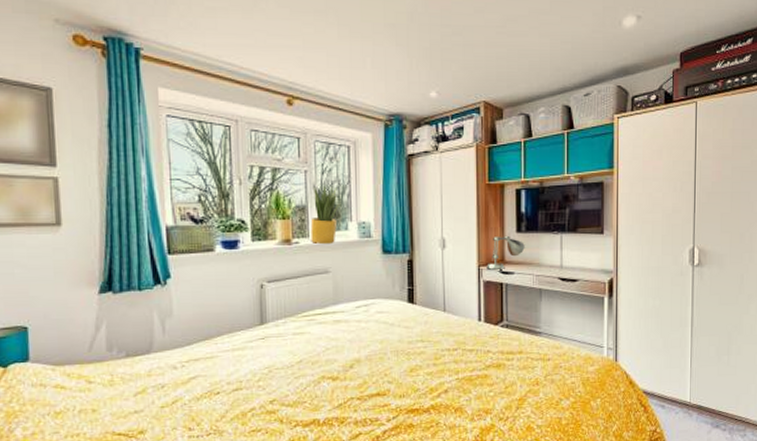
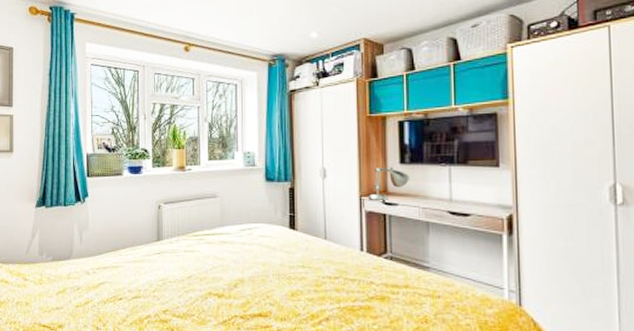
planter: present [310,186,340,245] -> none [202,120,228,172]

